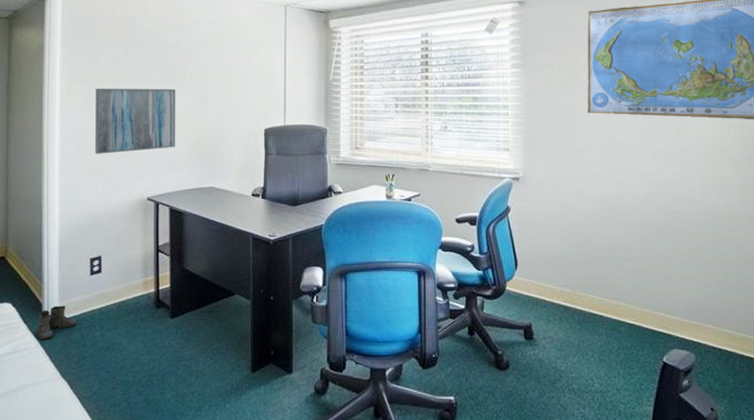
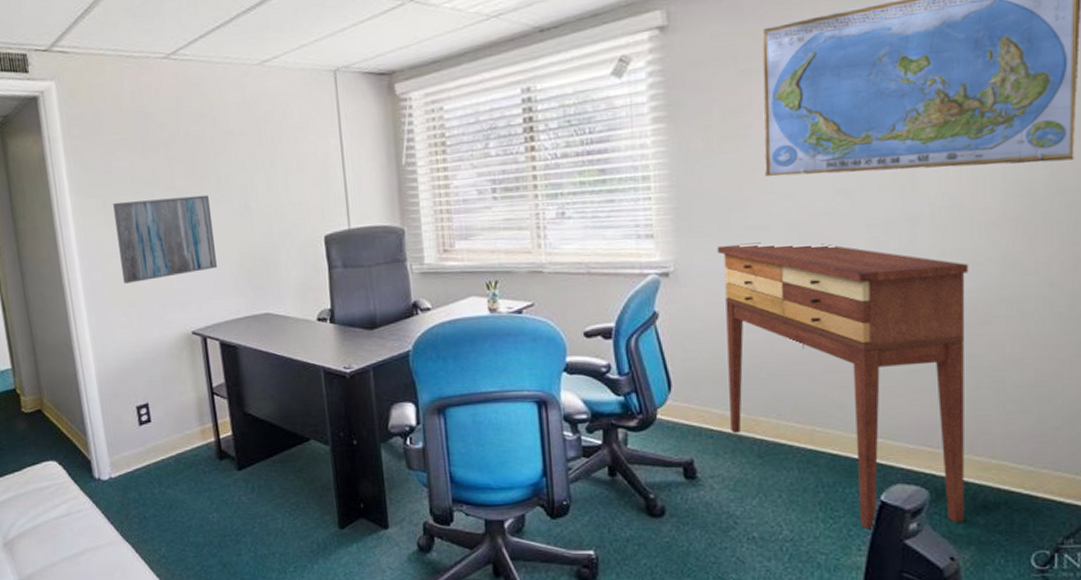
boots: present [34,305,77,341] -> none [87,461,132,501]
console table: none [553,160,720,384] -> present [717,242,969,529]

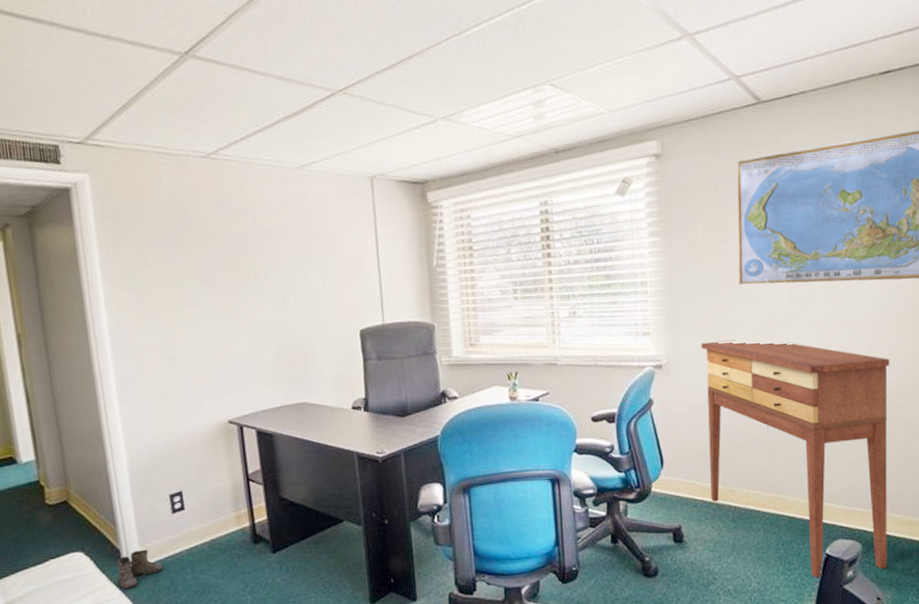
boots: none [87,461,132,501] -> present [115,549,164,590]
wall art: present [113,194,217,284] -> none [149,289,254,374]

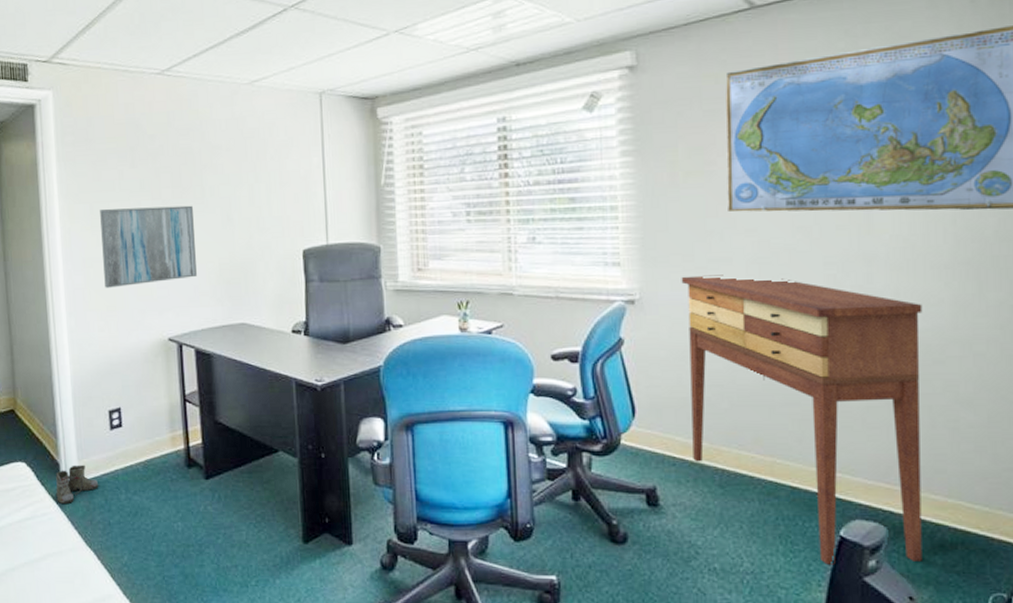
wall art: none [149,289,254,374] -> present [100,205,197,288]

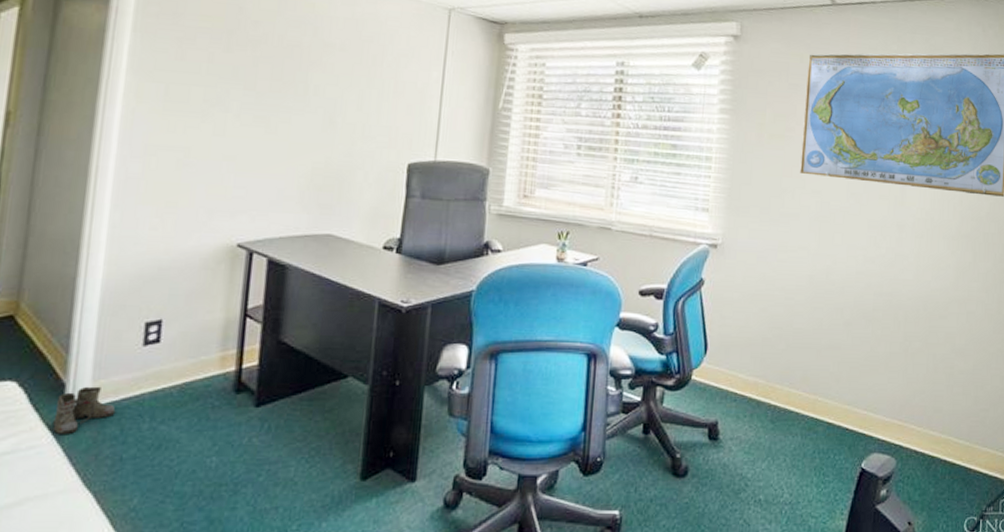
wall art: present [100,205,197,288] -> none [167,93,292,182]
console table: present [681,275,923,565] -> none [751,226,935,494]

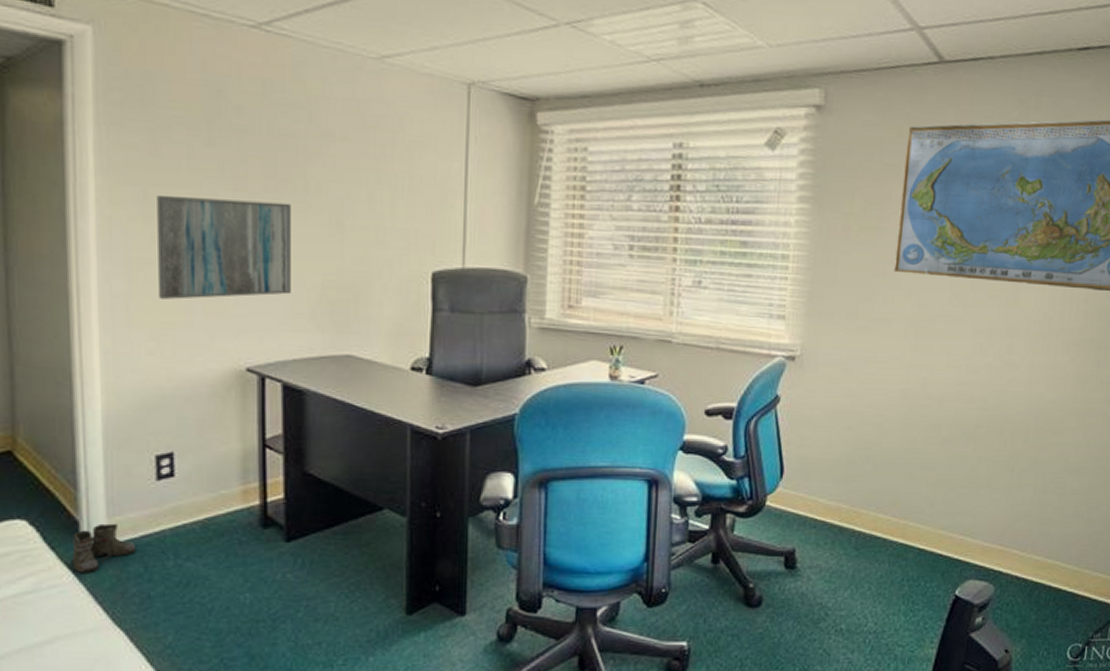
wall art: none [167,93,292,182] -> present [157,196,291,300]

